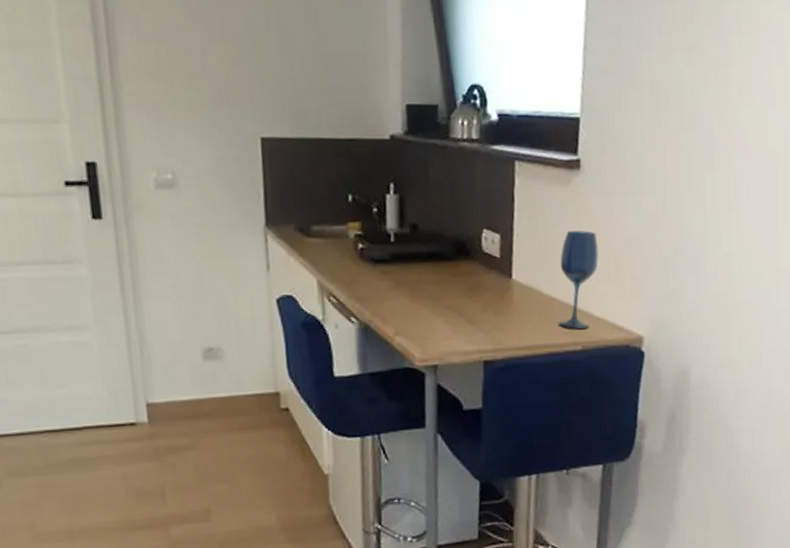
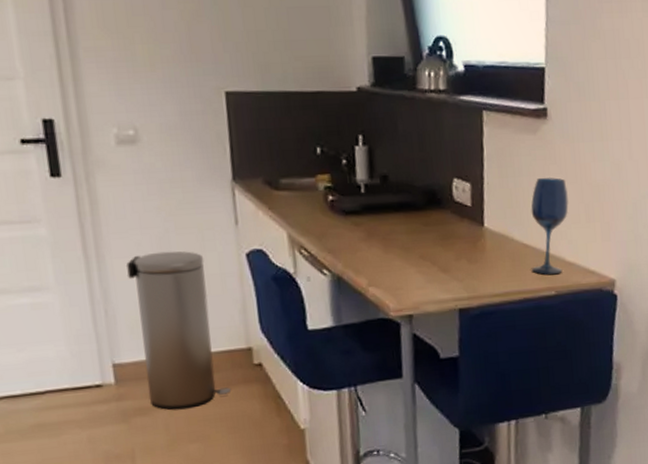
pedal bin: none [162,294,259,451] -> present [126,251,232,410]

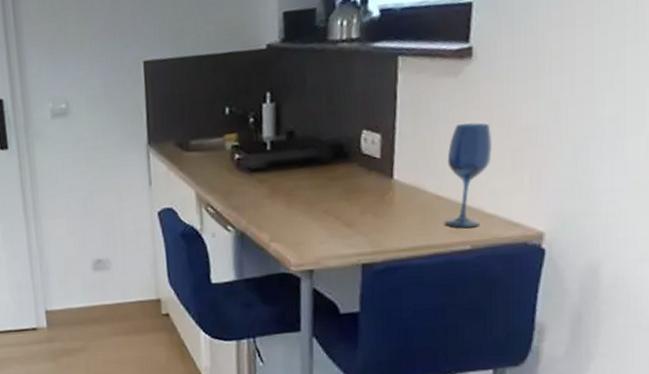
pedal bin: present [126,251,232,410] -> none [58,211,142,353]

